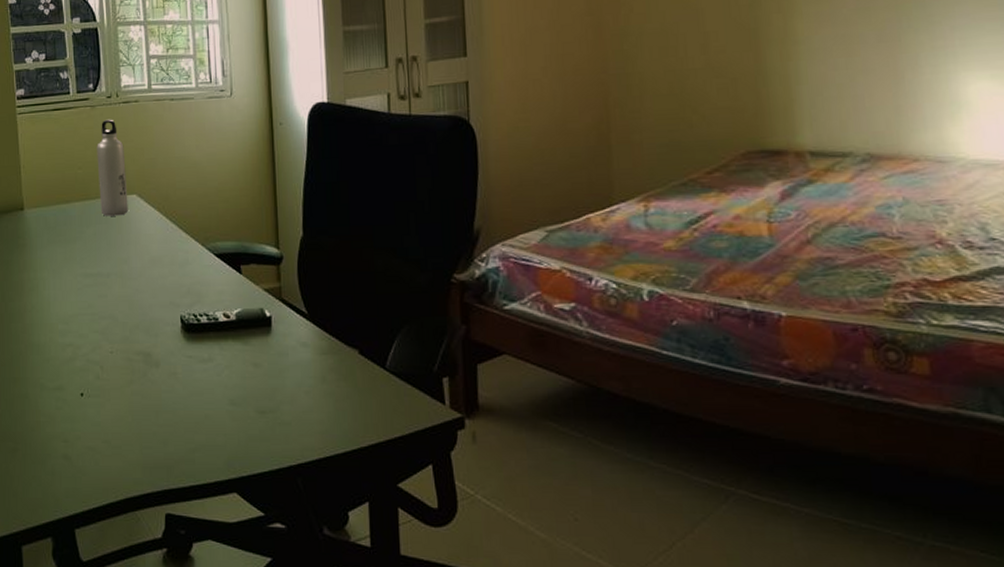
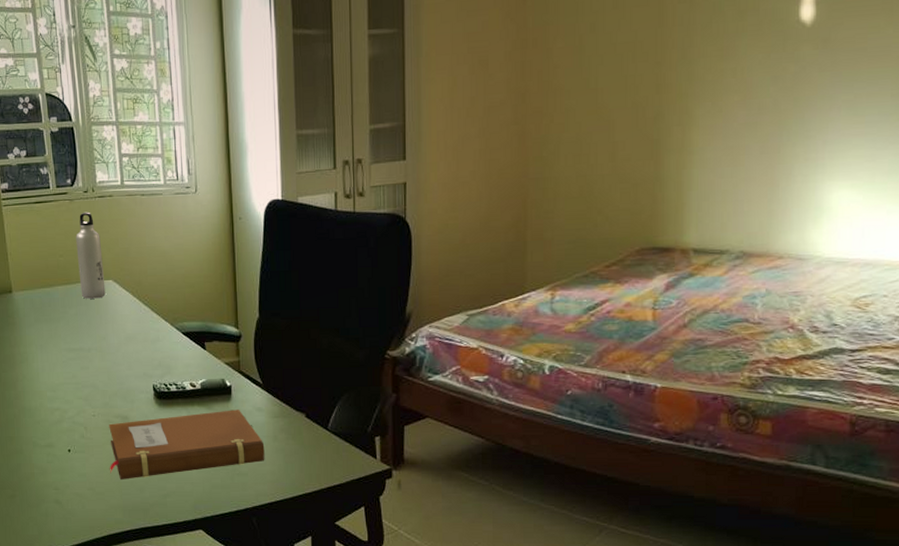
notebook: none [129,345,312,430] -> present [109,410,265,480]

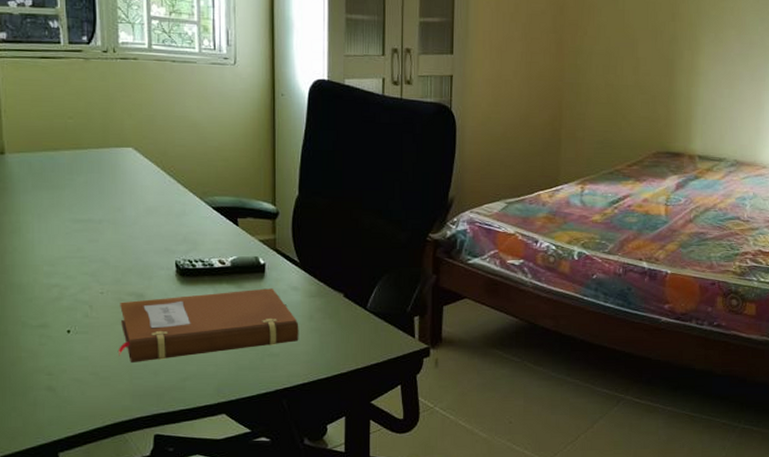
water bottle: present [76,212,106,299] -> none [90,73,123,167]

